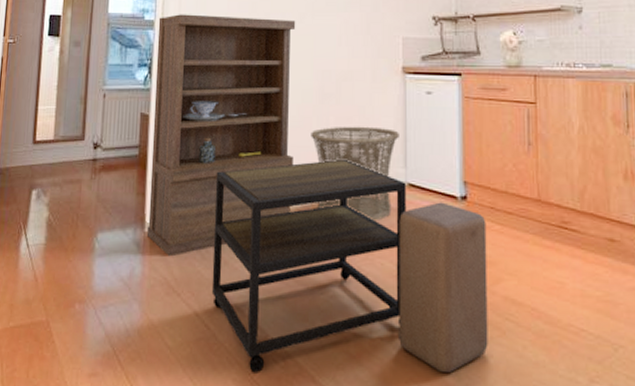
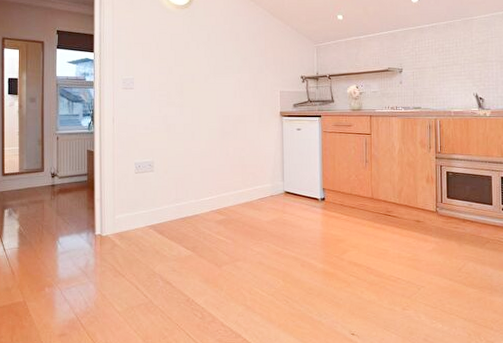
bookshelf: present [146,14,296,257] -> none [97,76,204,251]
side table: present [211,159,407,373] -> none [147,177,284,324]
basket: present [311,126,399,221] -> none [216,154,279,218]
stool: present [399,202,488,374] -> none [279,203,339,313]

